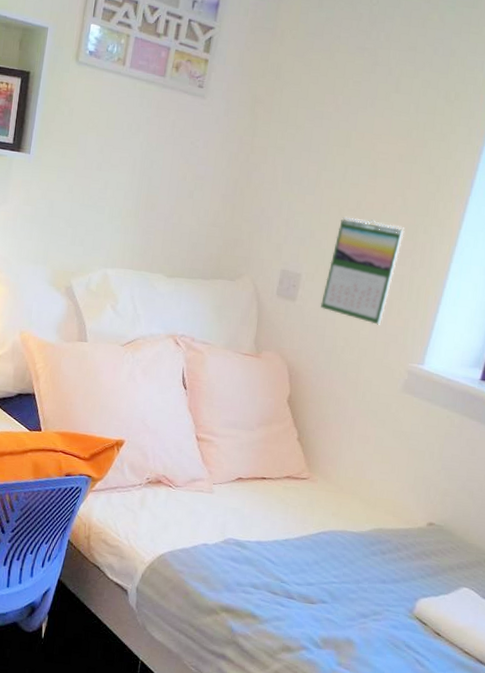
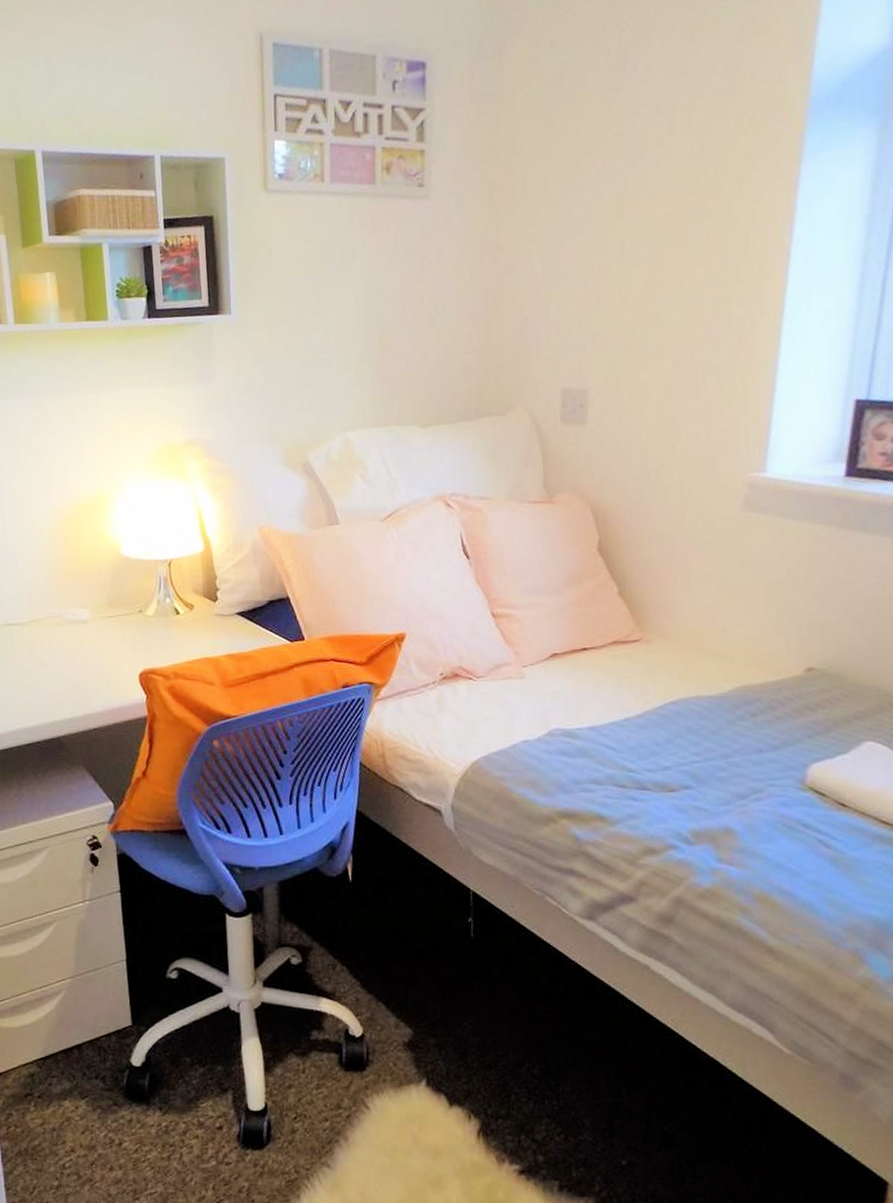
calendar: present [321,216,405,325] -> none [619,302,713,434]

